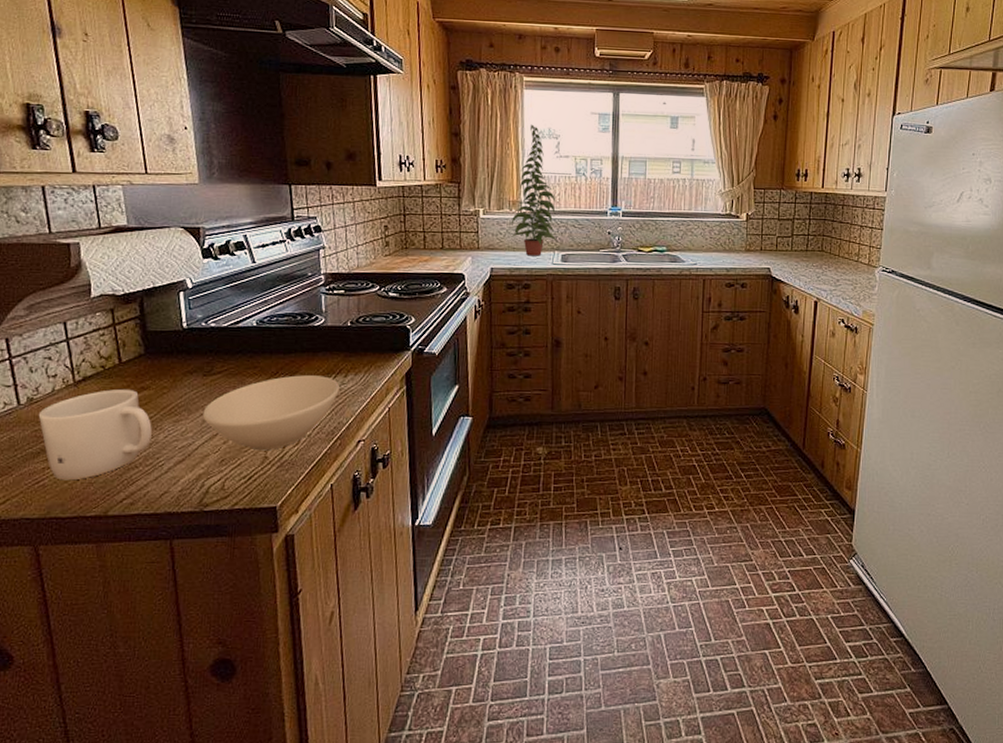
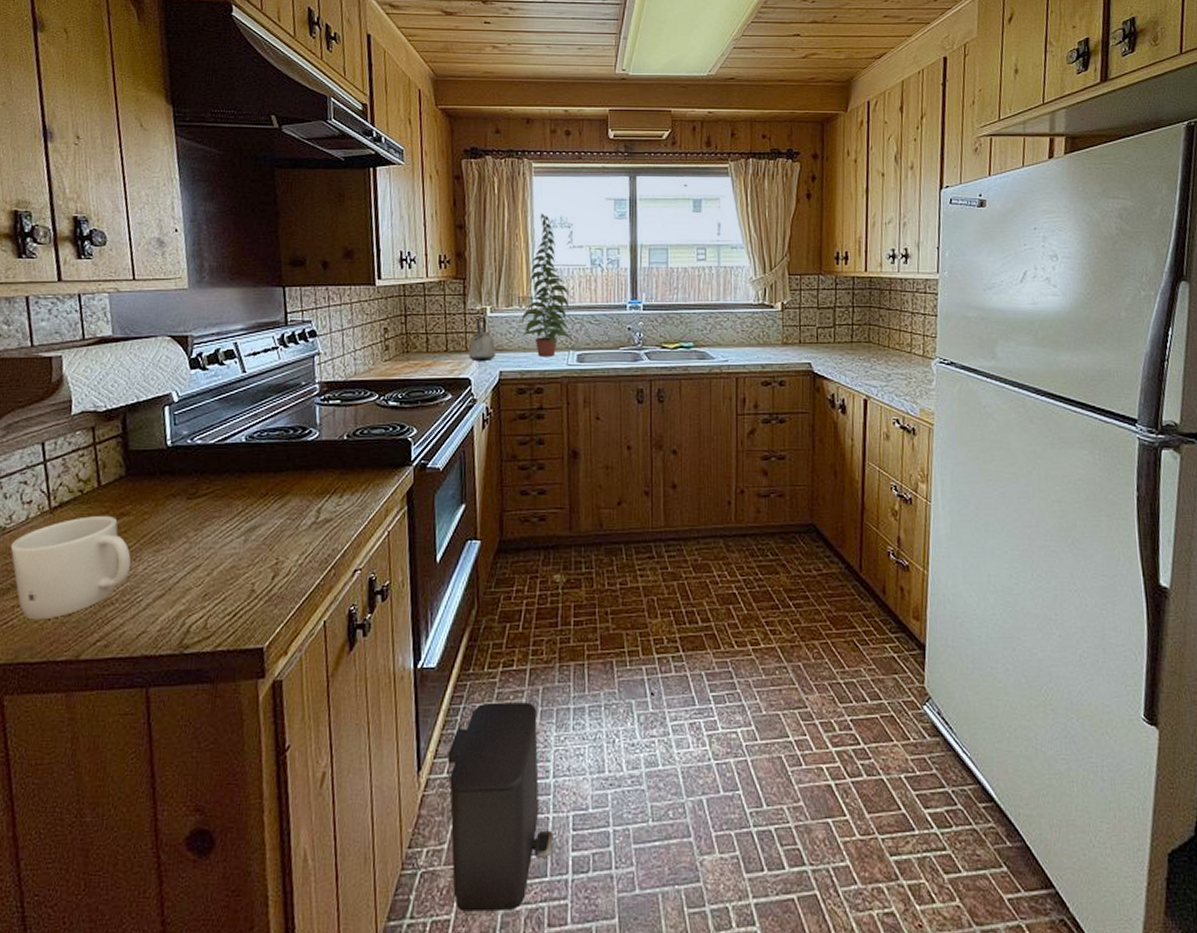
bowl: present [202,375,339,451] -> none [185,496,334,583]
pedal bin: none [441,554,532,725] -> present [447,702,553,912]
kettle: none [463,217,488,258] -> present [469,316,496,361]

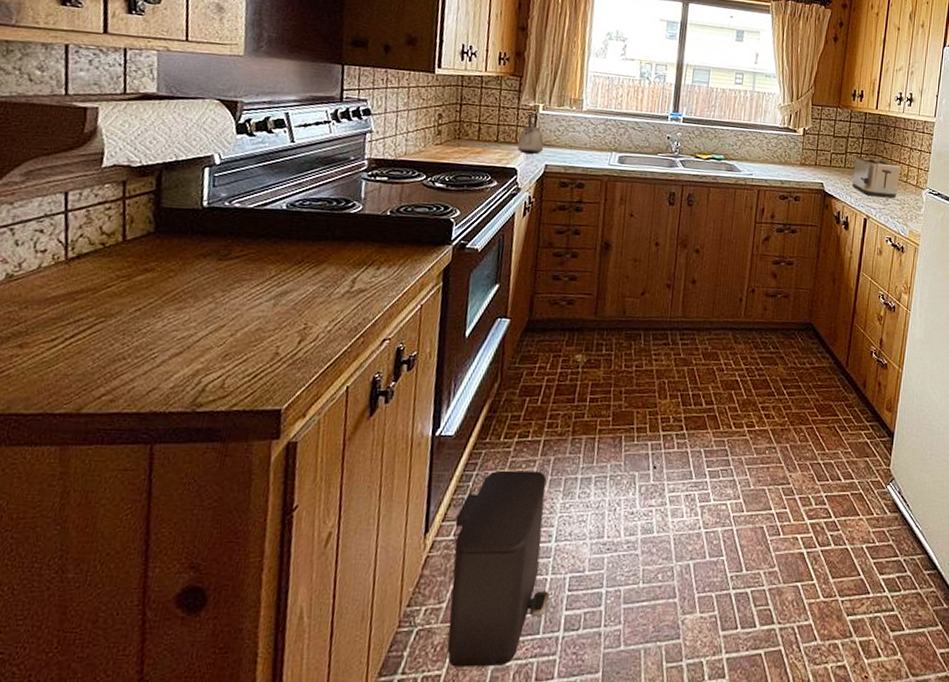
mug: present [10,515,131,620] -> none [15,269,150,372]
plant: present [520,213,572,357] -> none [569,25,618,156]
toaster: none [844,328,902,373] -> present [851,156,901,198]

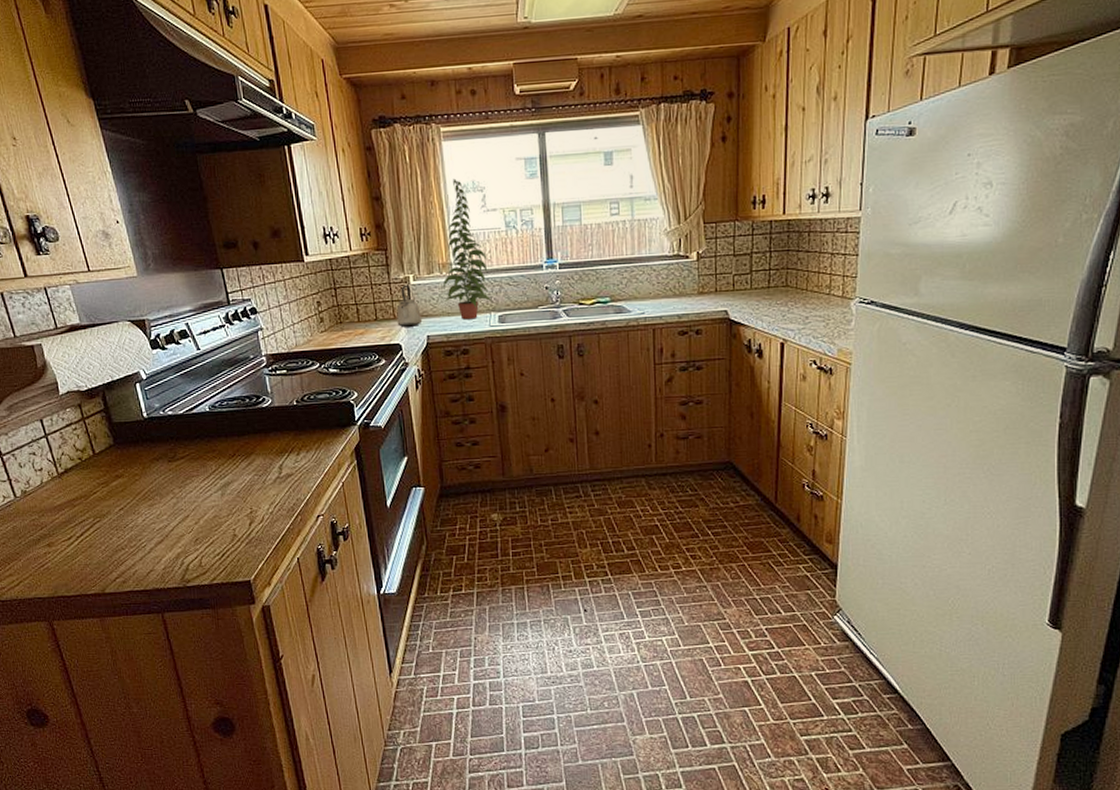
pedal bin: present [447,470,550,667] -> none [413,619,507,776]
plant: none [569,25,618,156] -> present [442,179,492,320]
toaster: present [851,156,901,198] -> none [761,272,821,317]

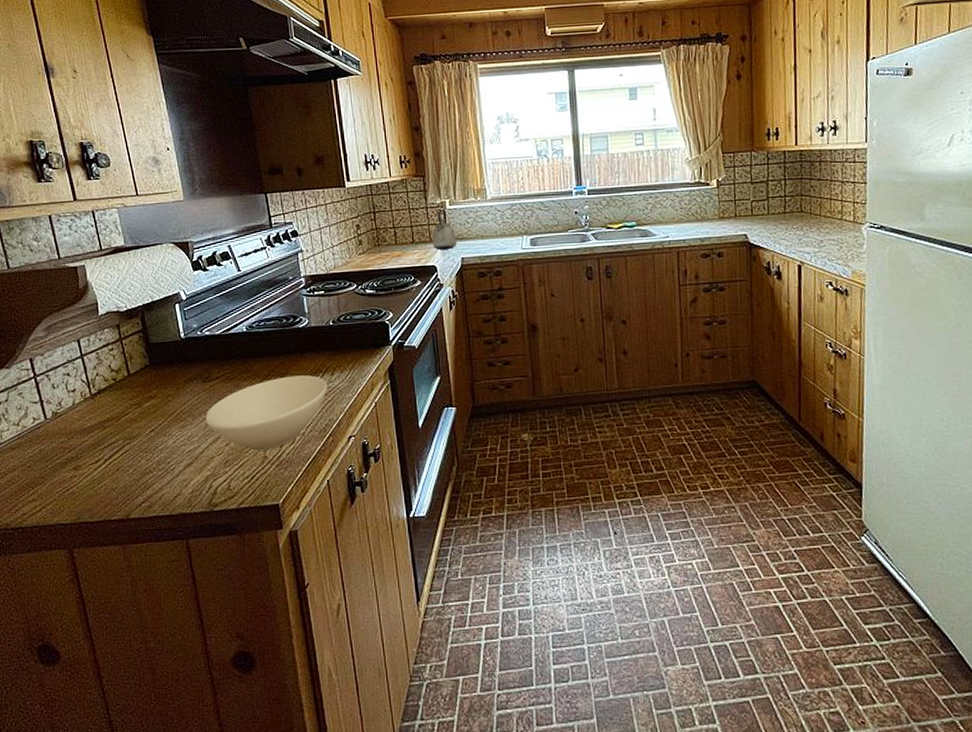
bowl: none [173,455,294,529] -> present [205,375,327,451]
plant: present [442,179,492,320] -> none [477,111,524,243]

